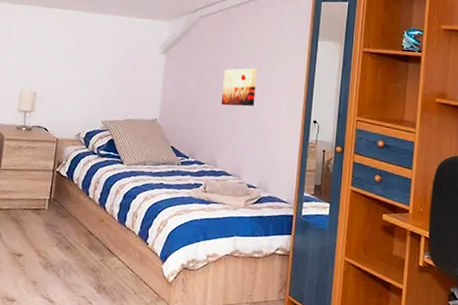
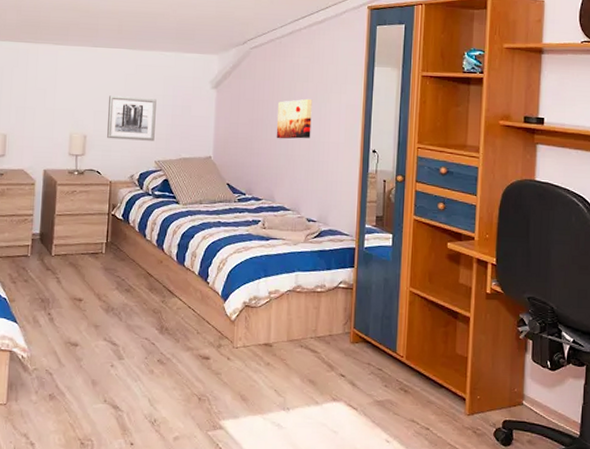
wall art: none [56,55,107,102] -> present [107,95,157,141]

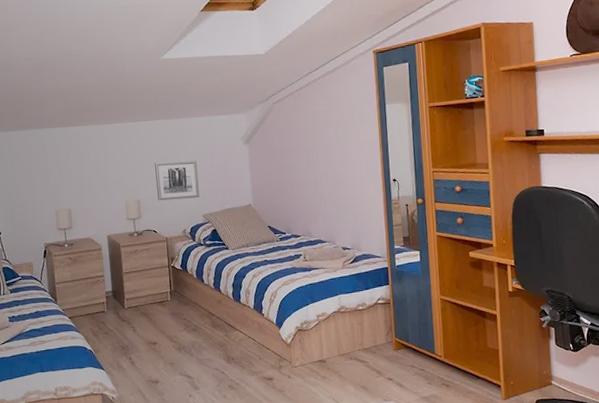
wall art: present [276,98,312,139] -> none [303,141,337,181]

